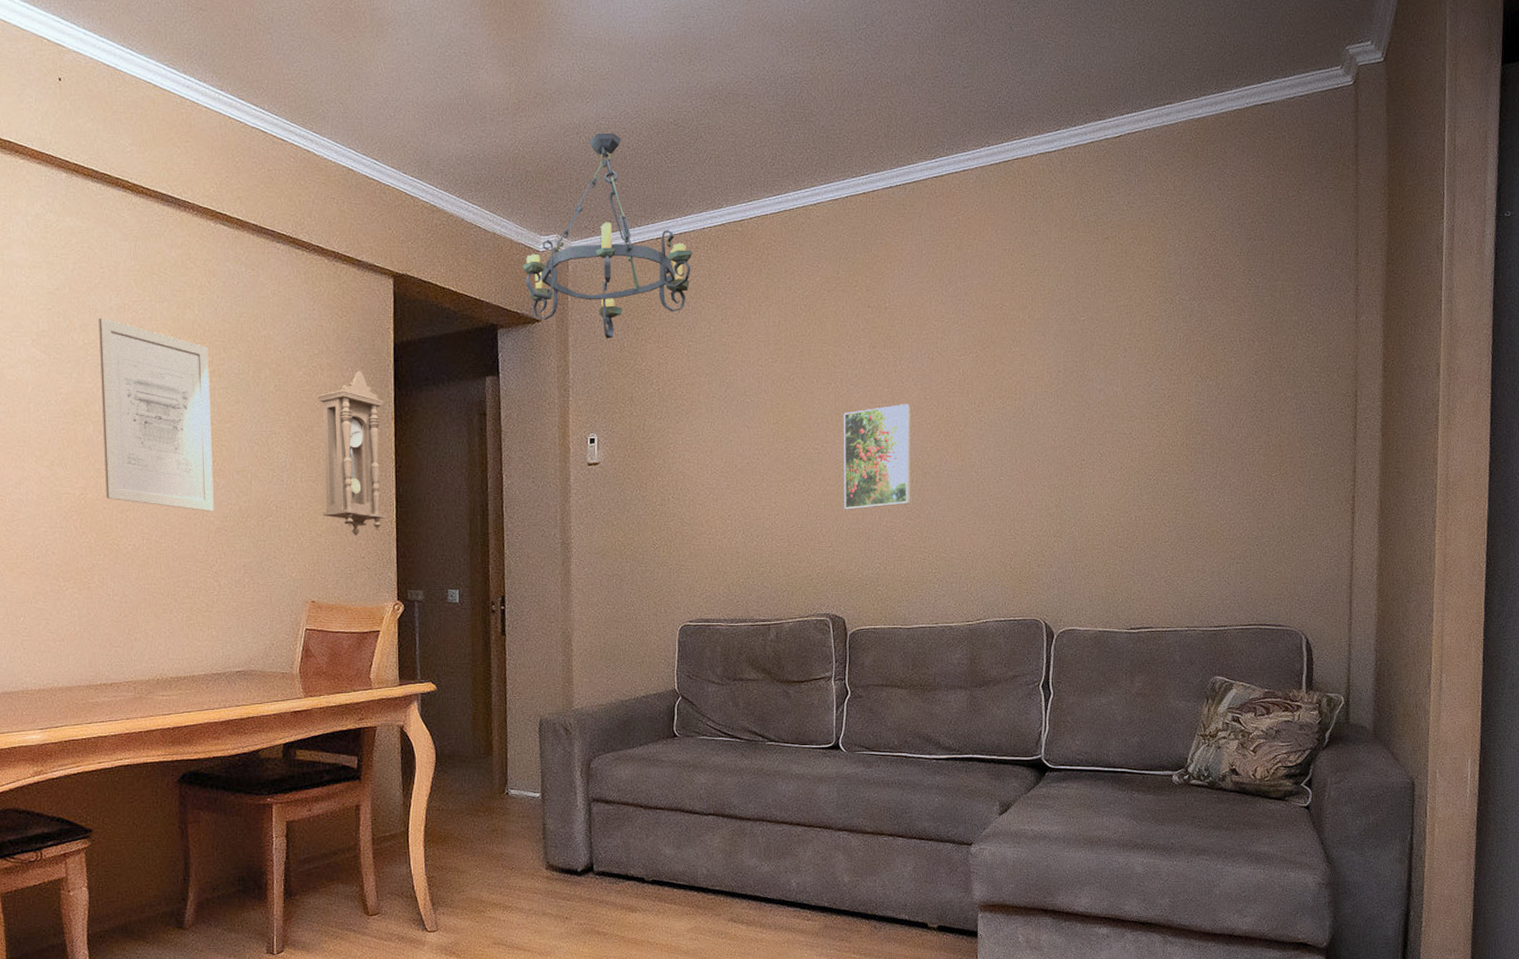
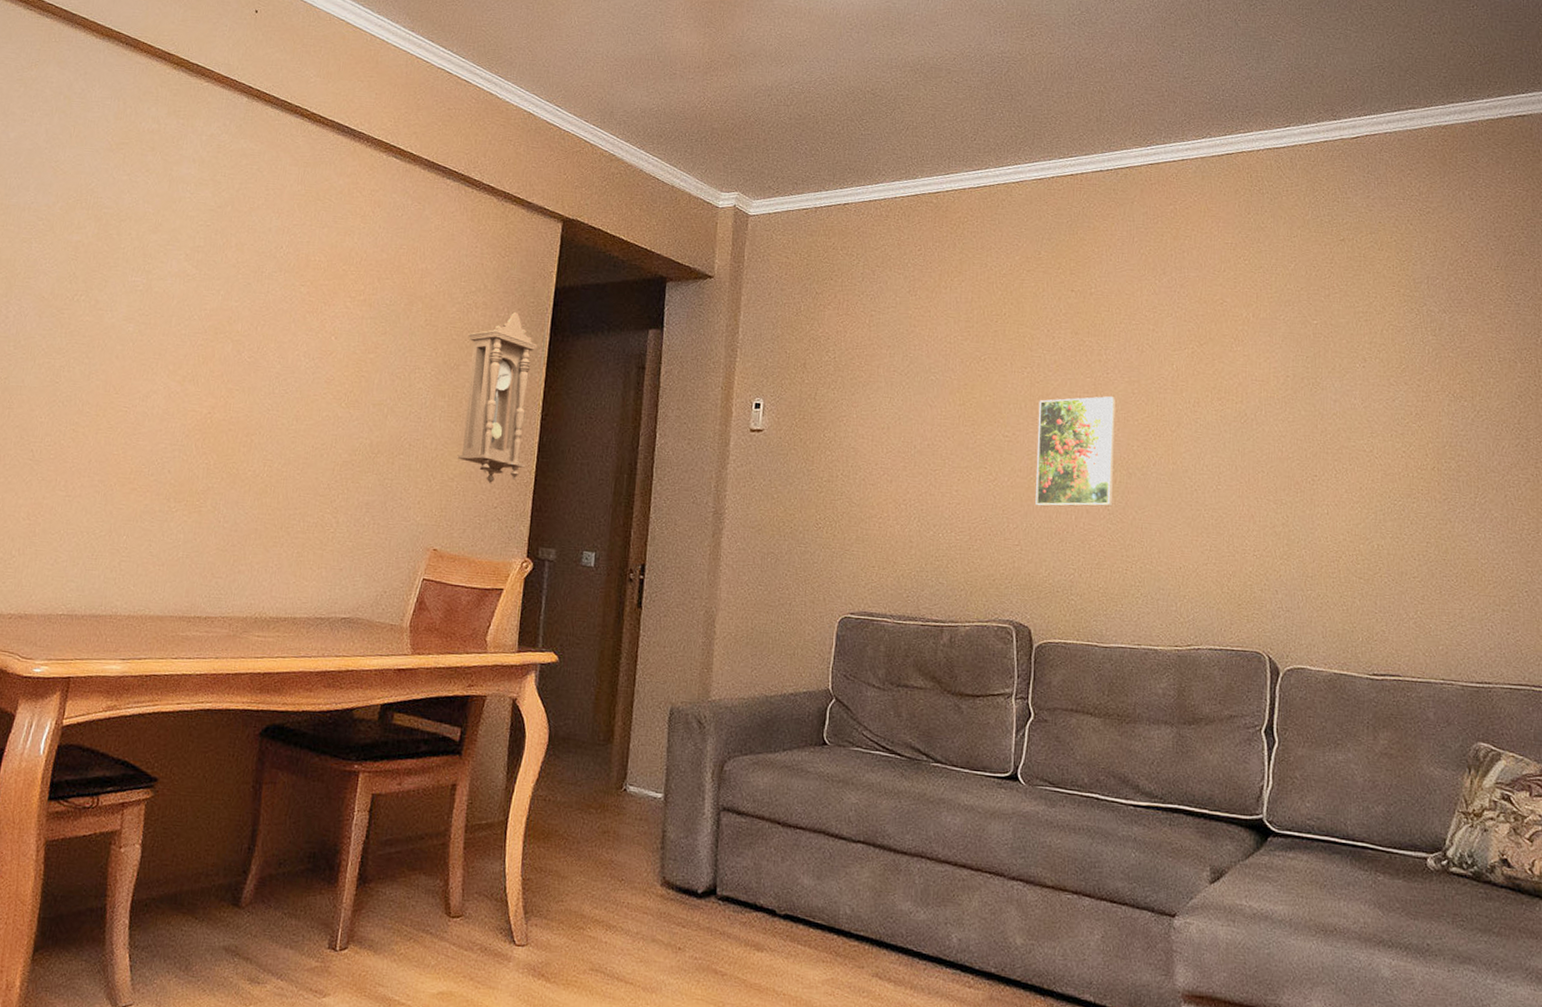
wall art: present [98,317,214,512] -> none [233,238,362,444]
chandelier: present [523,132,692,339] -> none [699,97,881,302]

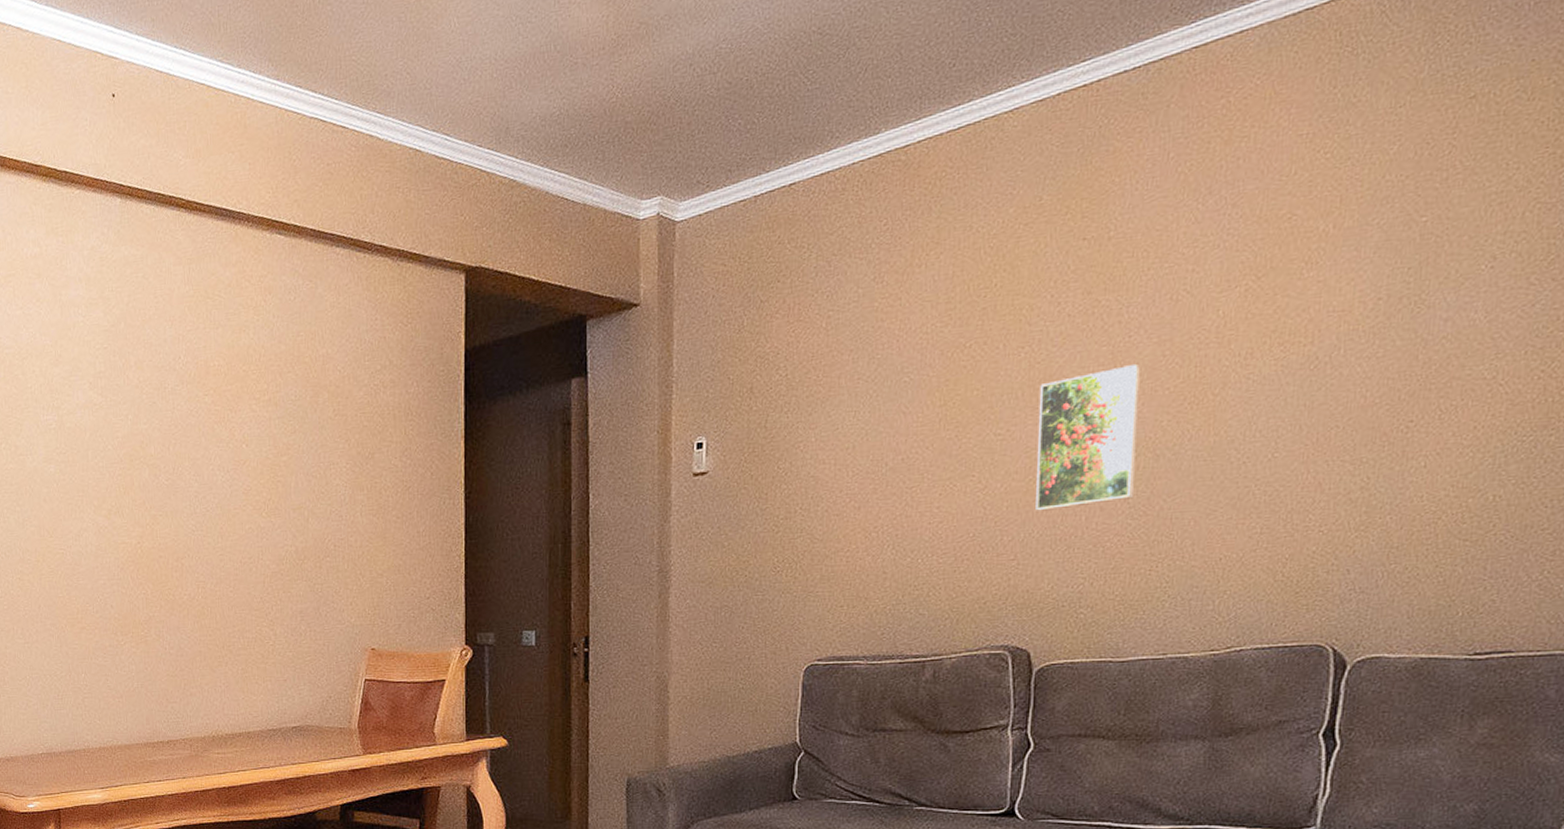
pendulum clock: present [457,312,538,484] -> none [379,384,454,575]

